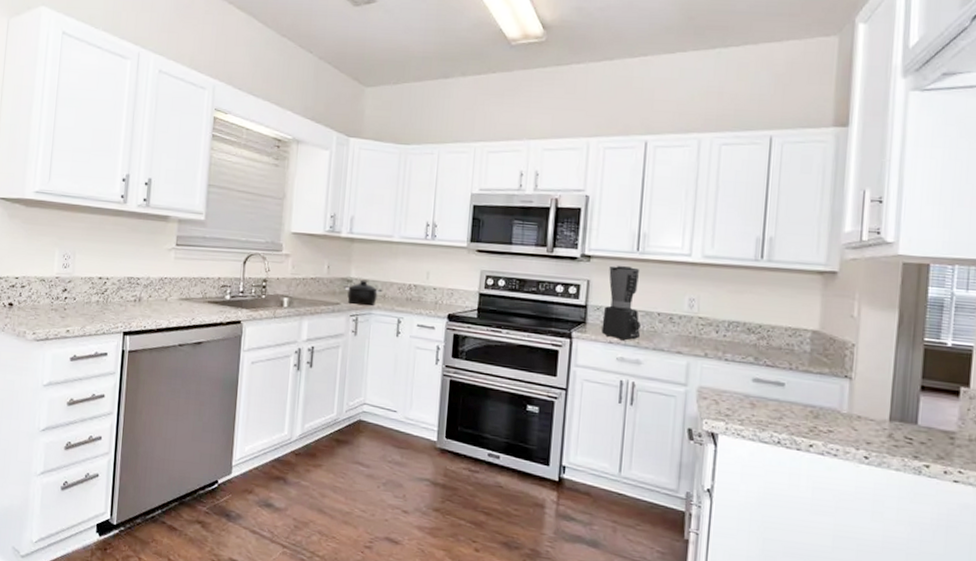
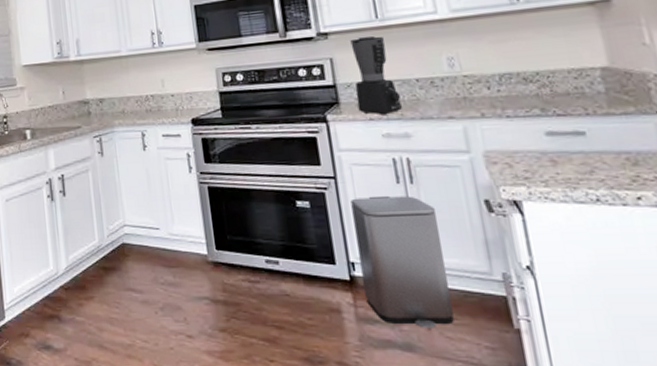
saucepan: present [343,280,383,306] -> none [81,100,121,126]
pedal bin: none [568,410,646,531] -> present [350,195,454,328]

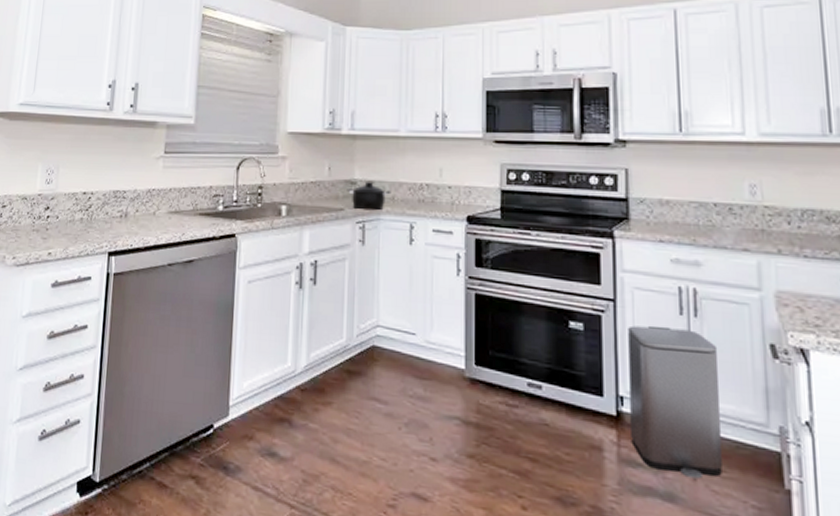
saucepan: none [81,100,121,126] -> present [347,182,392,211]
blender: present [350,36,403,115] -> none [648,150,697,238]

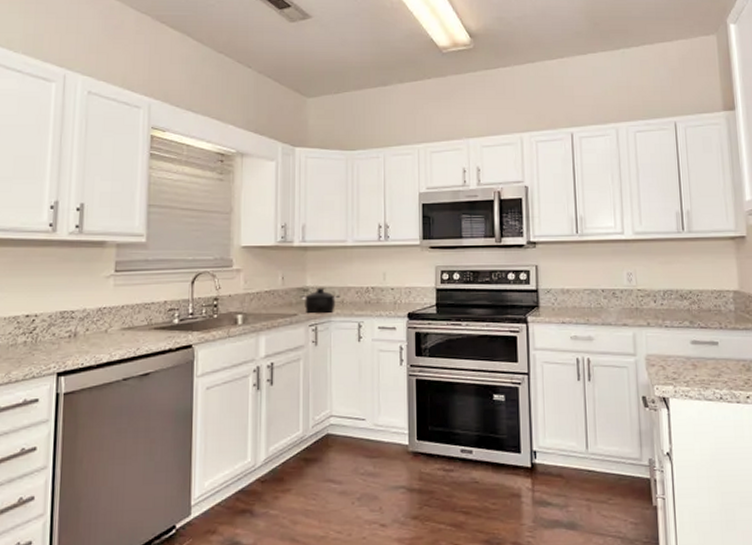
pedal bin: present [628,325,722,479] -> none [539,391,609,509]

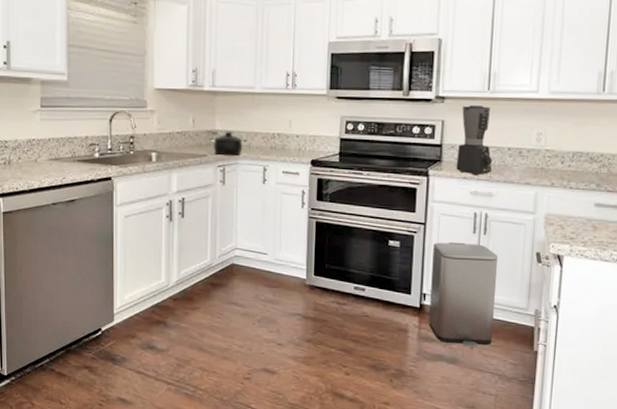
pedal bin: none [539,391,609,509] -> present [429,241,499,348]
blender: none [553,249,590,320] -> present [456,105,493,176]

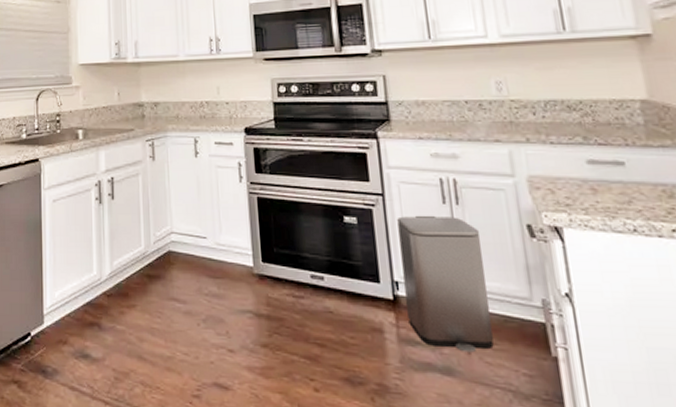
saucepan: present [209,132,248,156] -> none [135,103,176,129]
blender: present [456,105,493,176] -> none [403,56,452,135]

